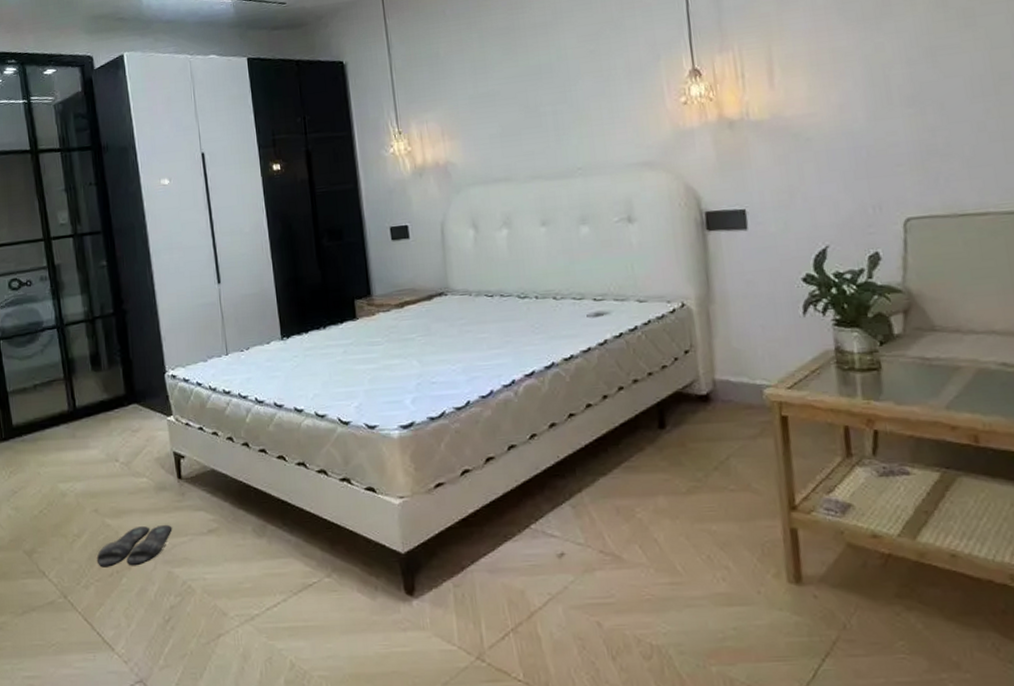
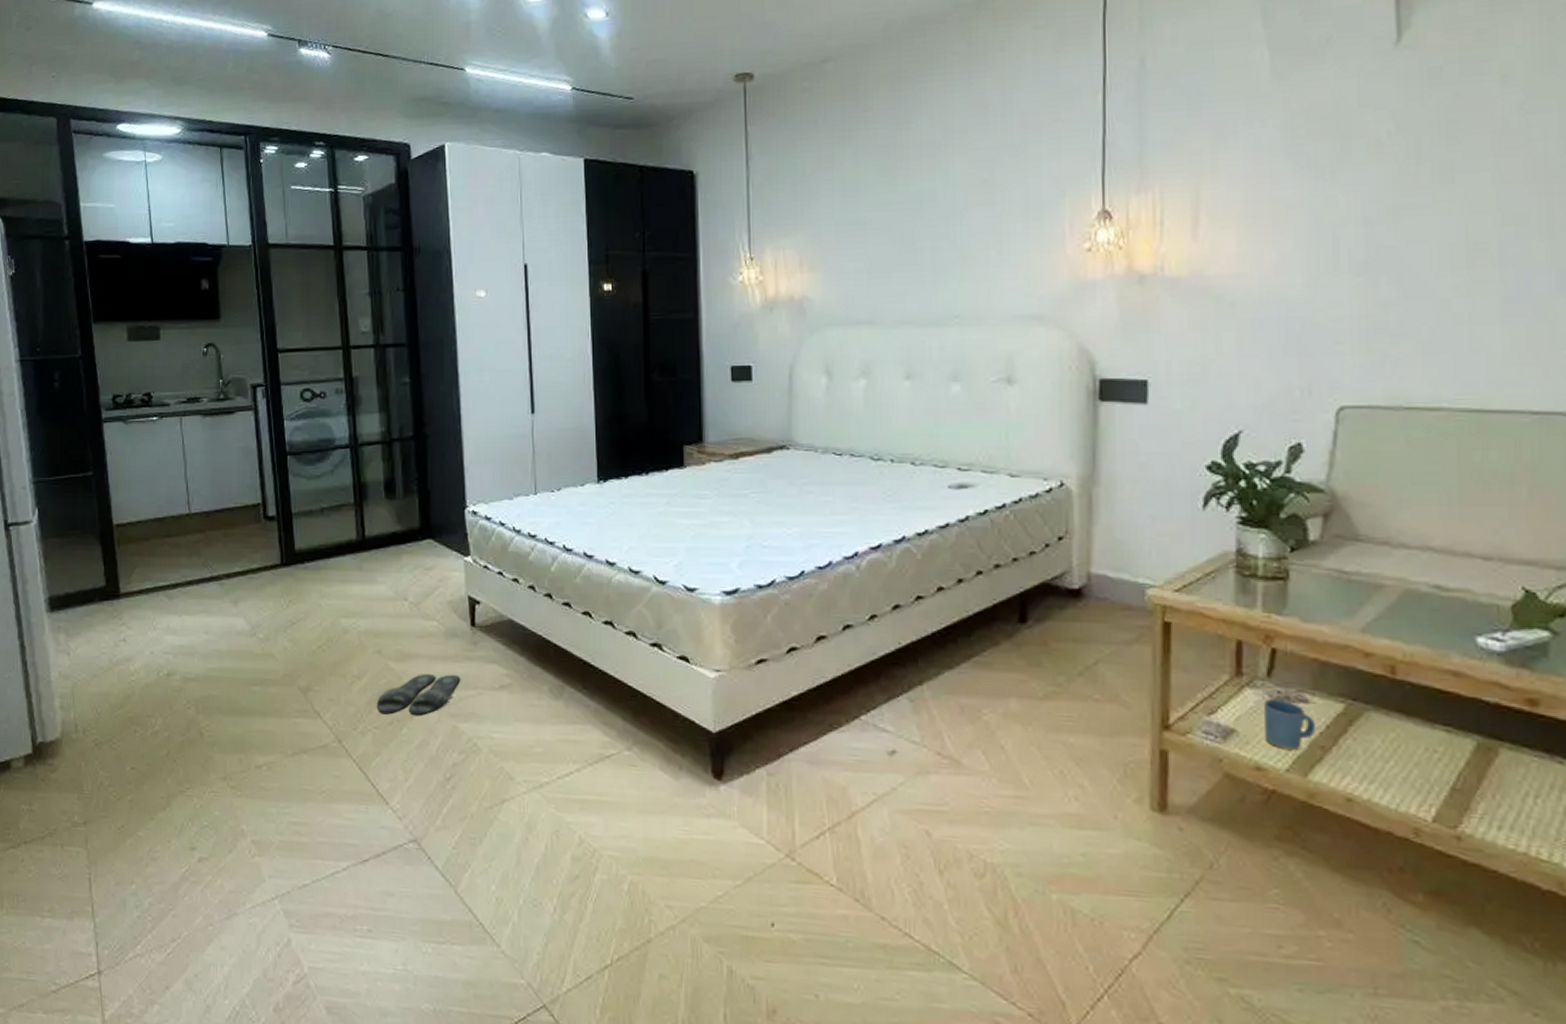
mug: none [873,474,919,518] -> present [1264,698,1317,751]

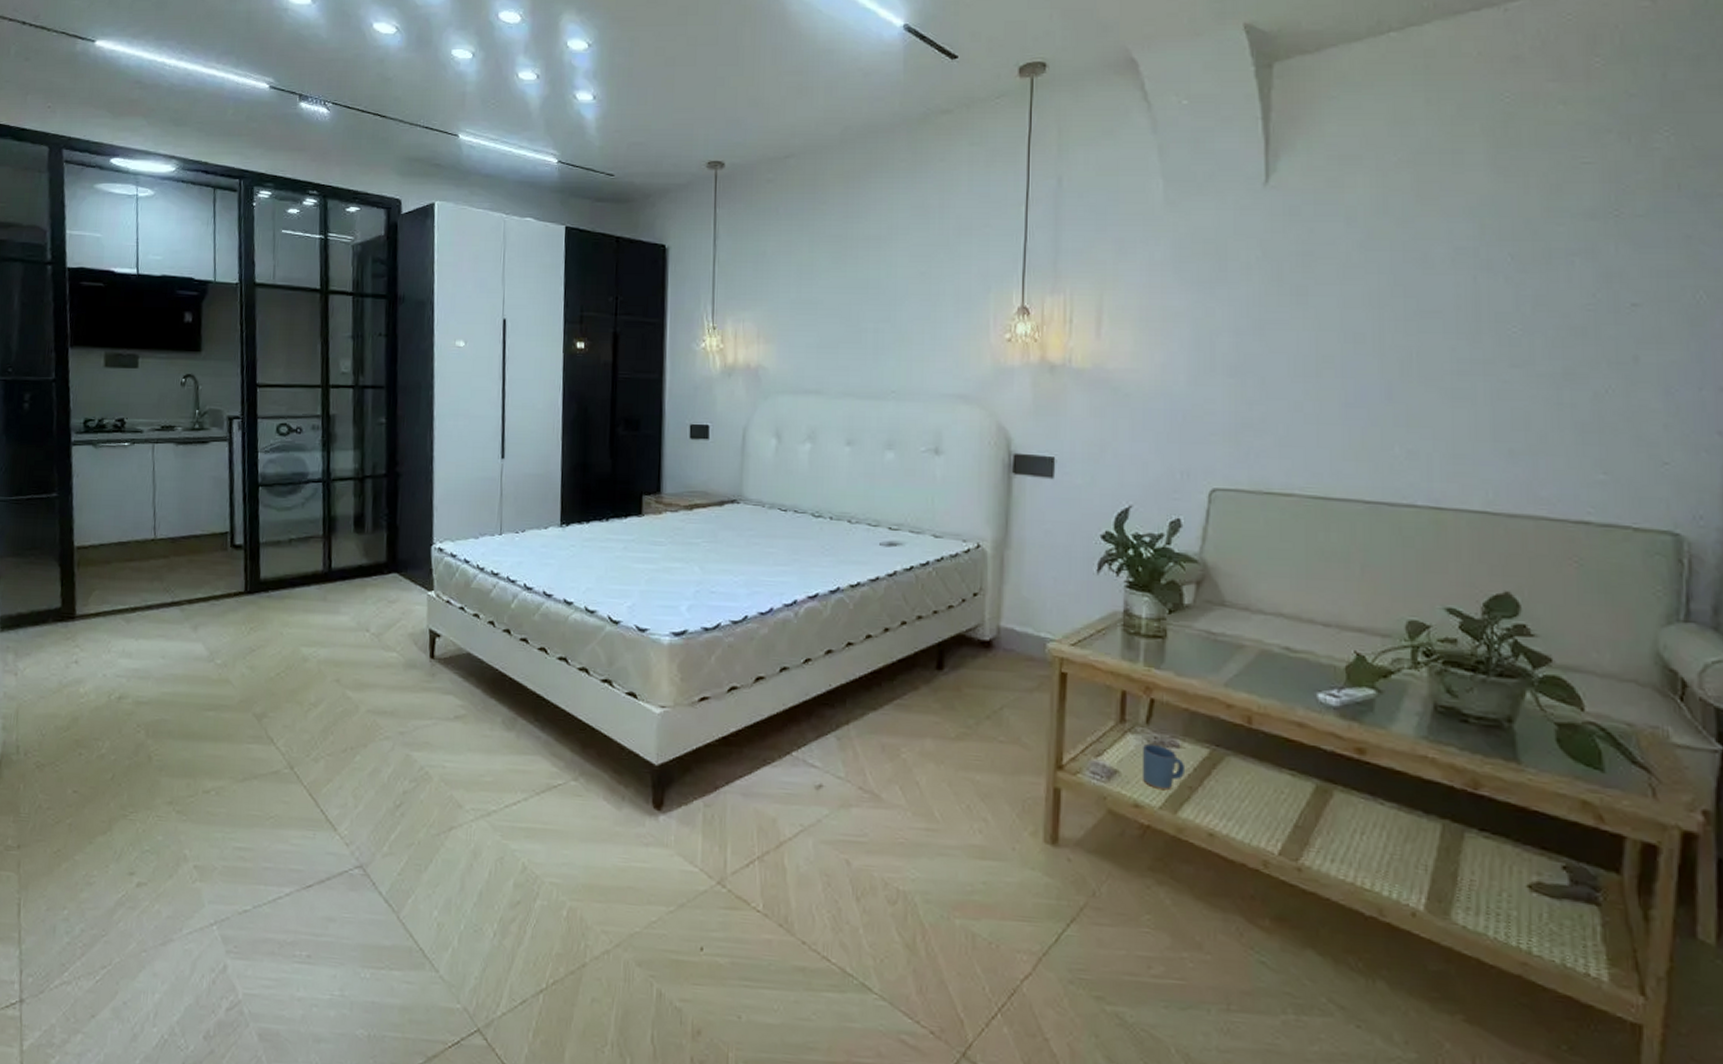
slippers: present [376,674,460,715] -> none [331,703,416,743]

